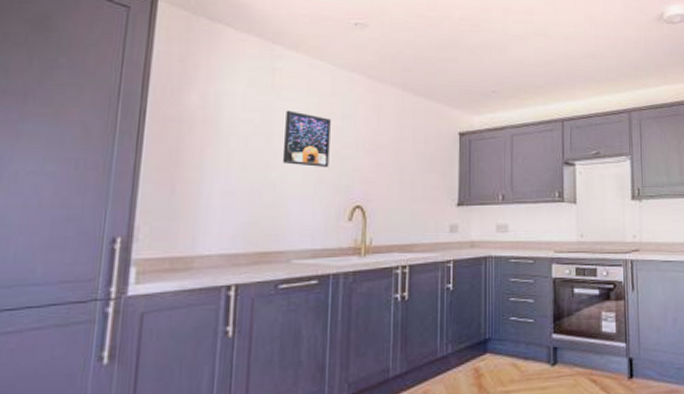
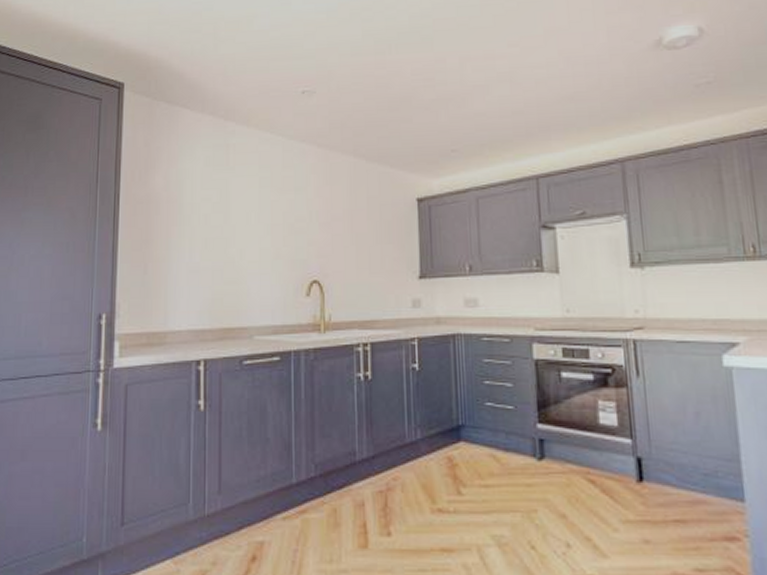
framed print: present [283,110,331,167] -> none [241,186,284,242]

